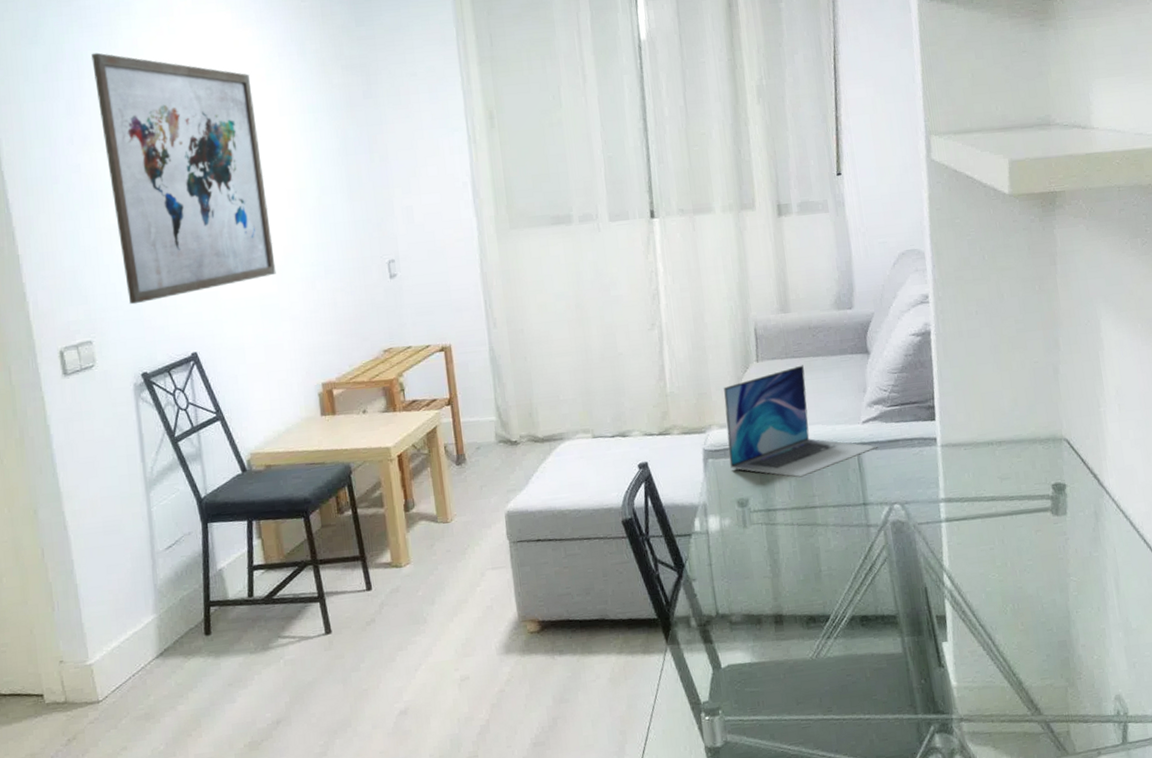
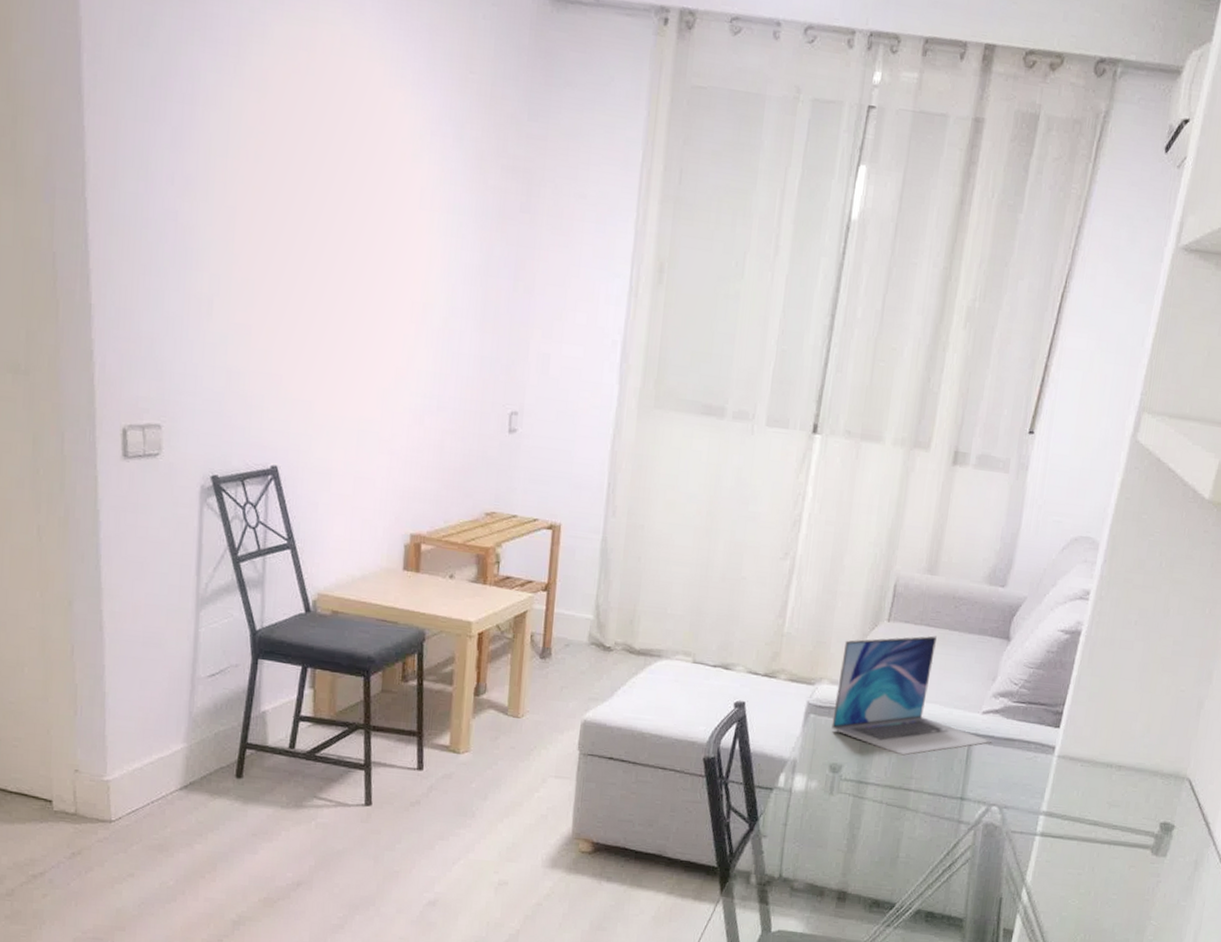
wall art: present [91,52,276,305] -> none [210,76,392,398]

